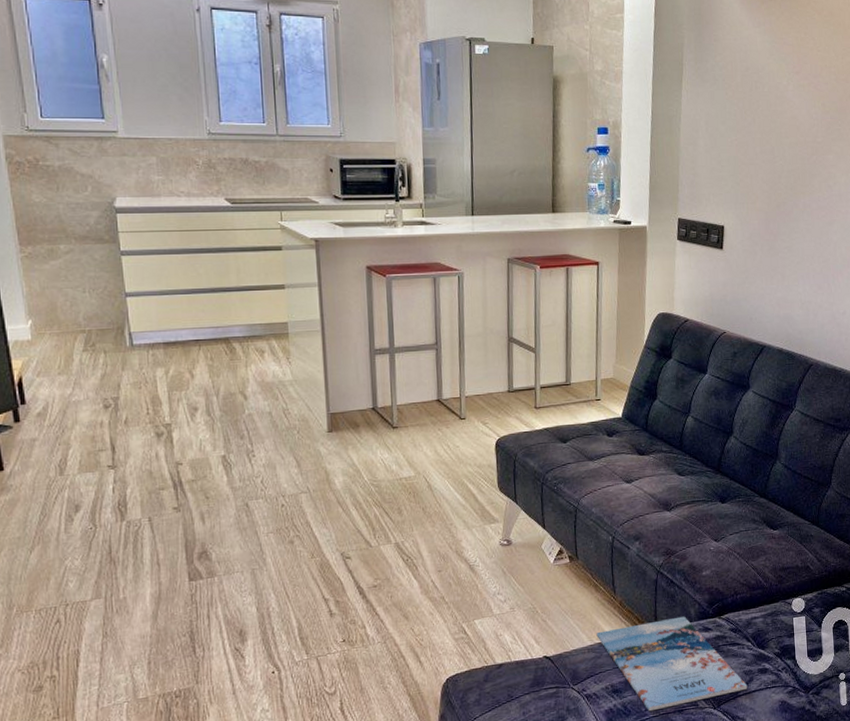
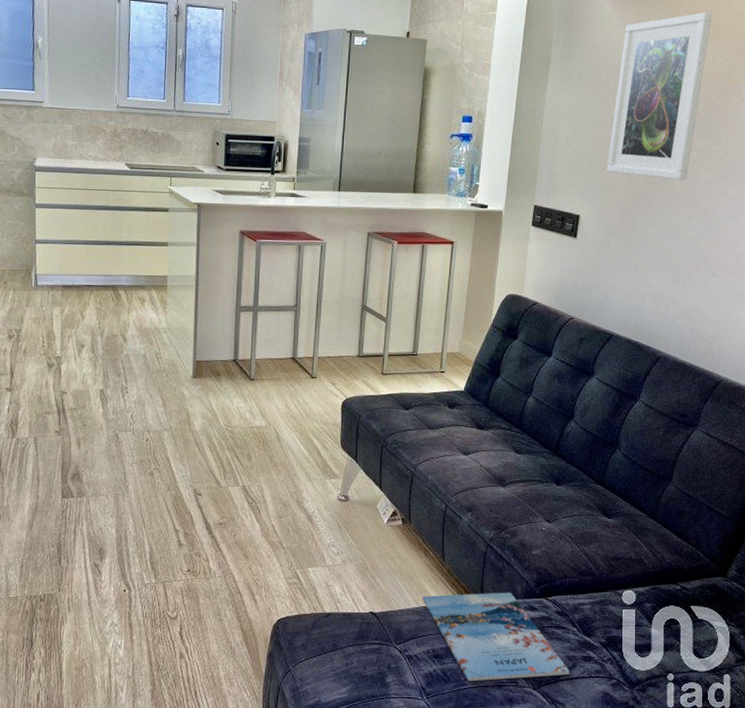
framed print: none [747,9,839,184] -> present [606,12,713,181]

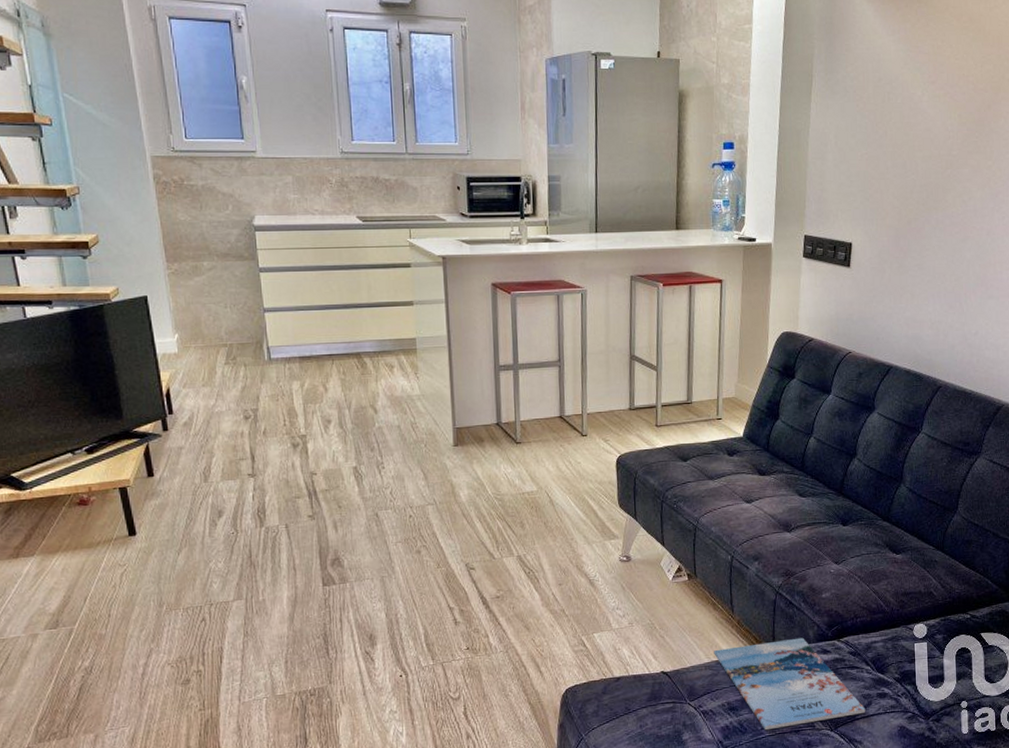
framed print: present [606,12,713,181] -> none [877,15,979,199]

